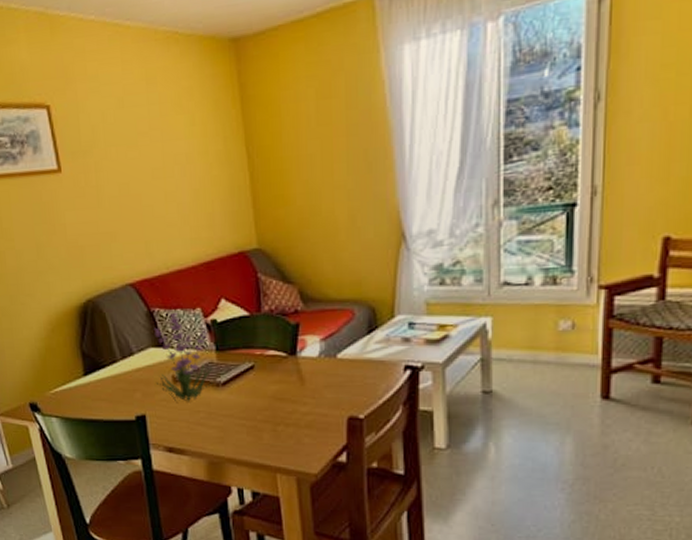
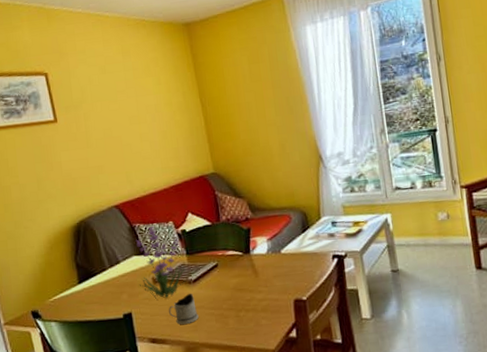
tea glass holder: none [189,397,226,435] -> present [168,293,199,325]

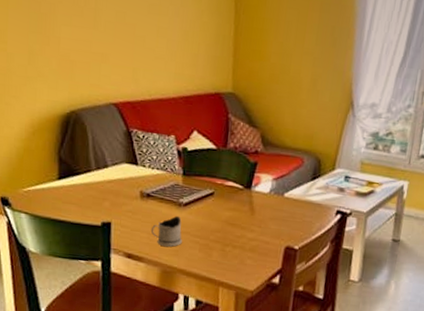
plant: present [135,226,186,299] -> none [124,135,177,216]

